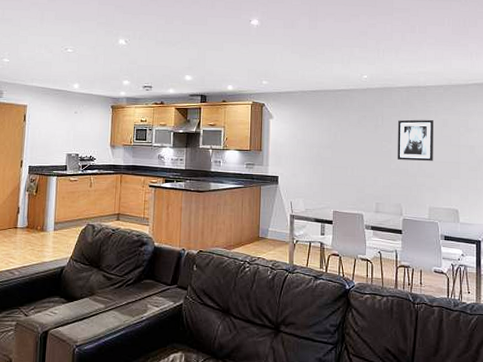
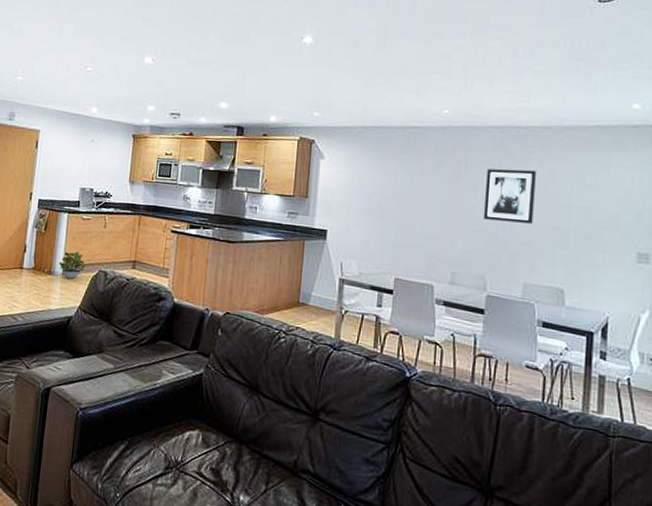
potted plant: none [50,209,75,234] -> present [58,251,86,280]

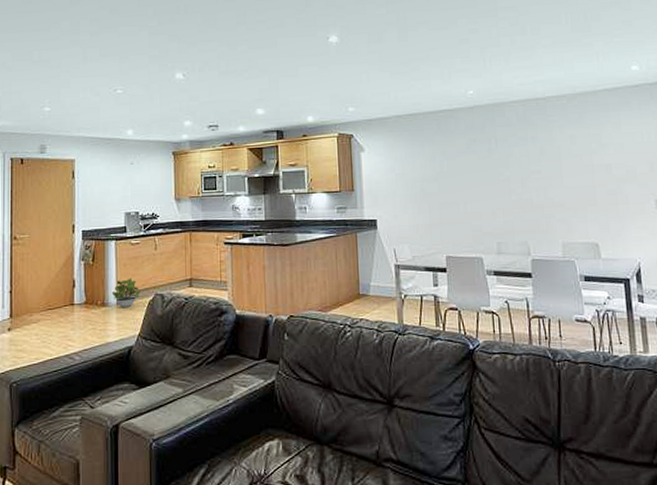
wall art: present [484,169,536,224] -> none [515,138,562,189]

